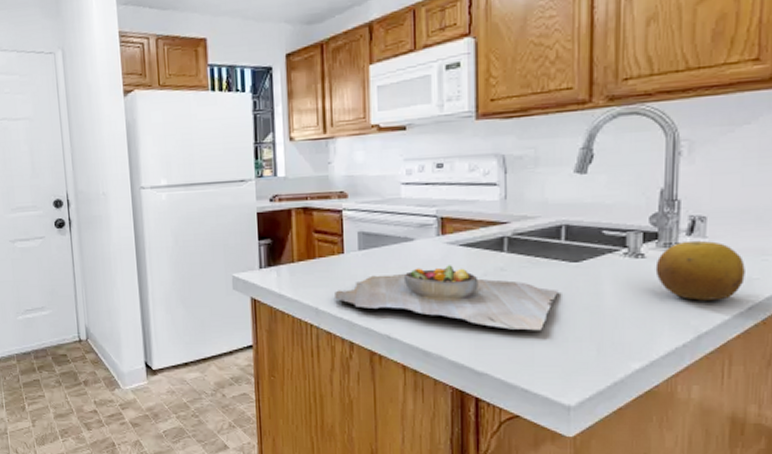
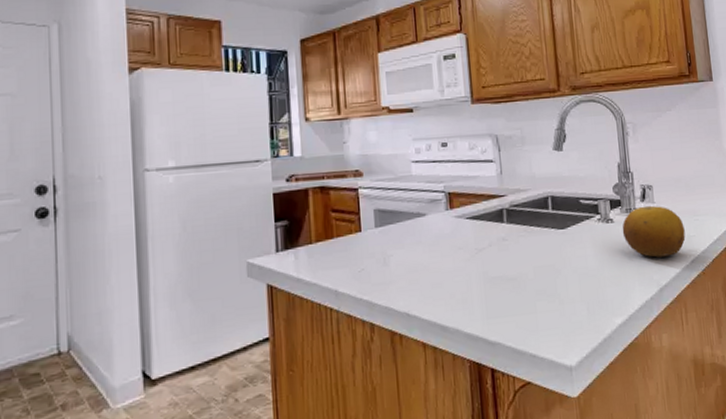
cutting board: present [335,265,559,331] -> none [354,238,552,297]

